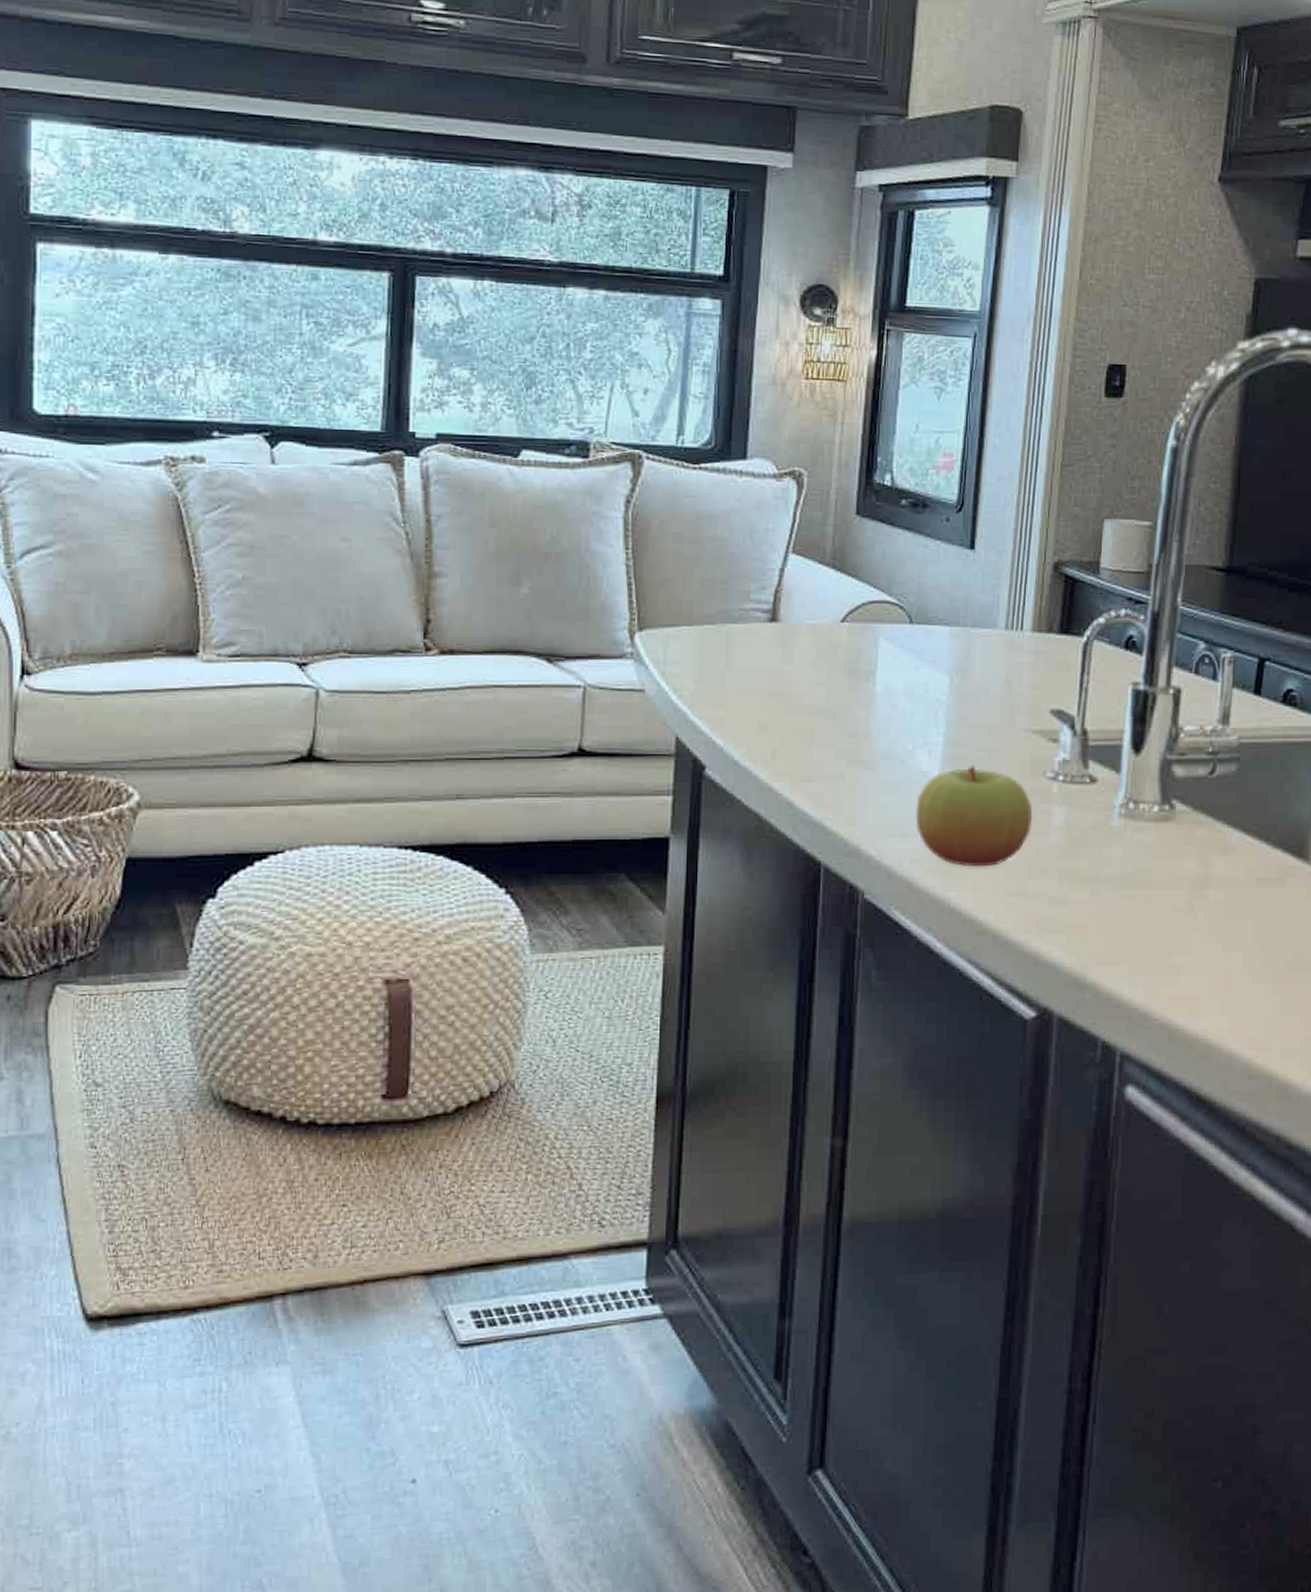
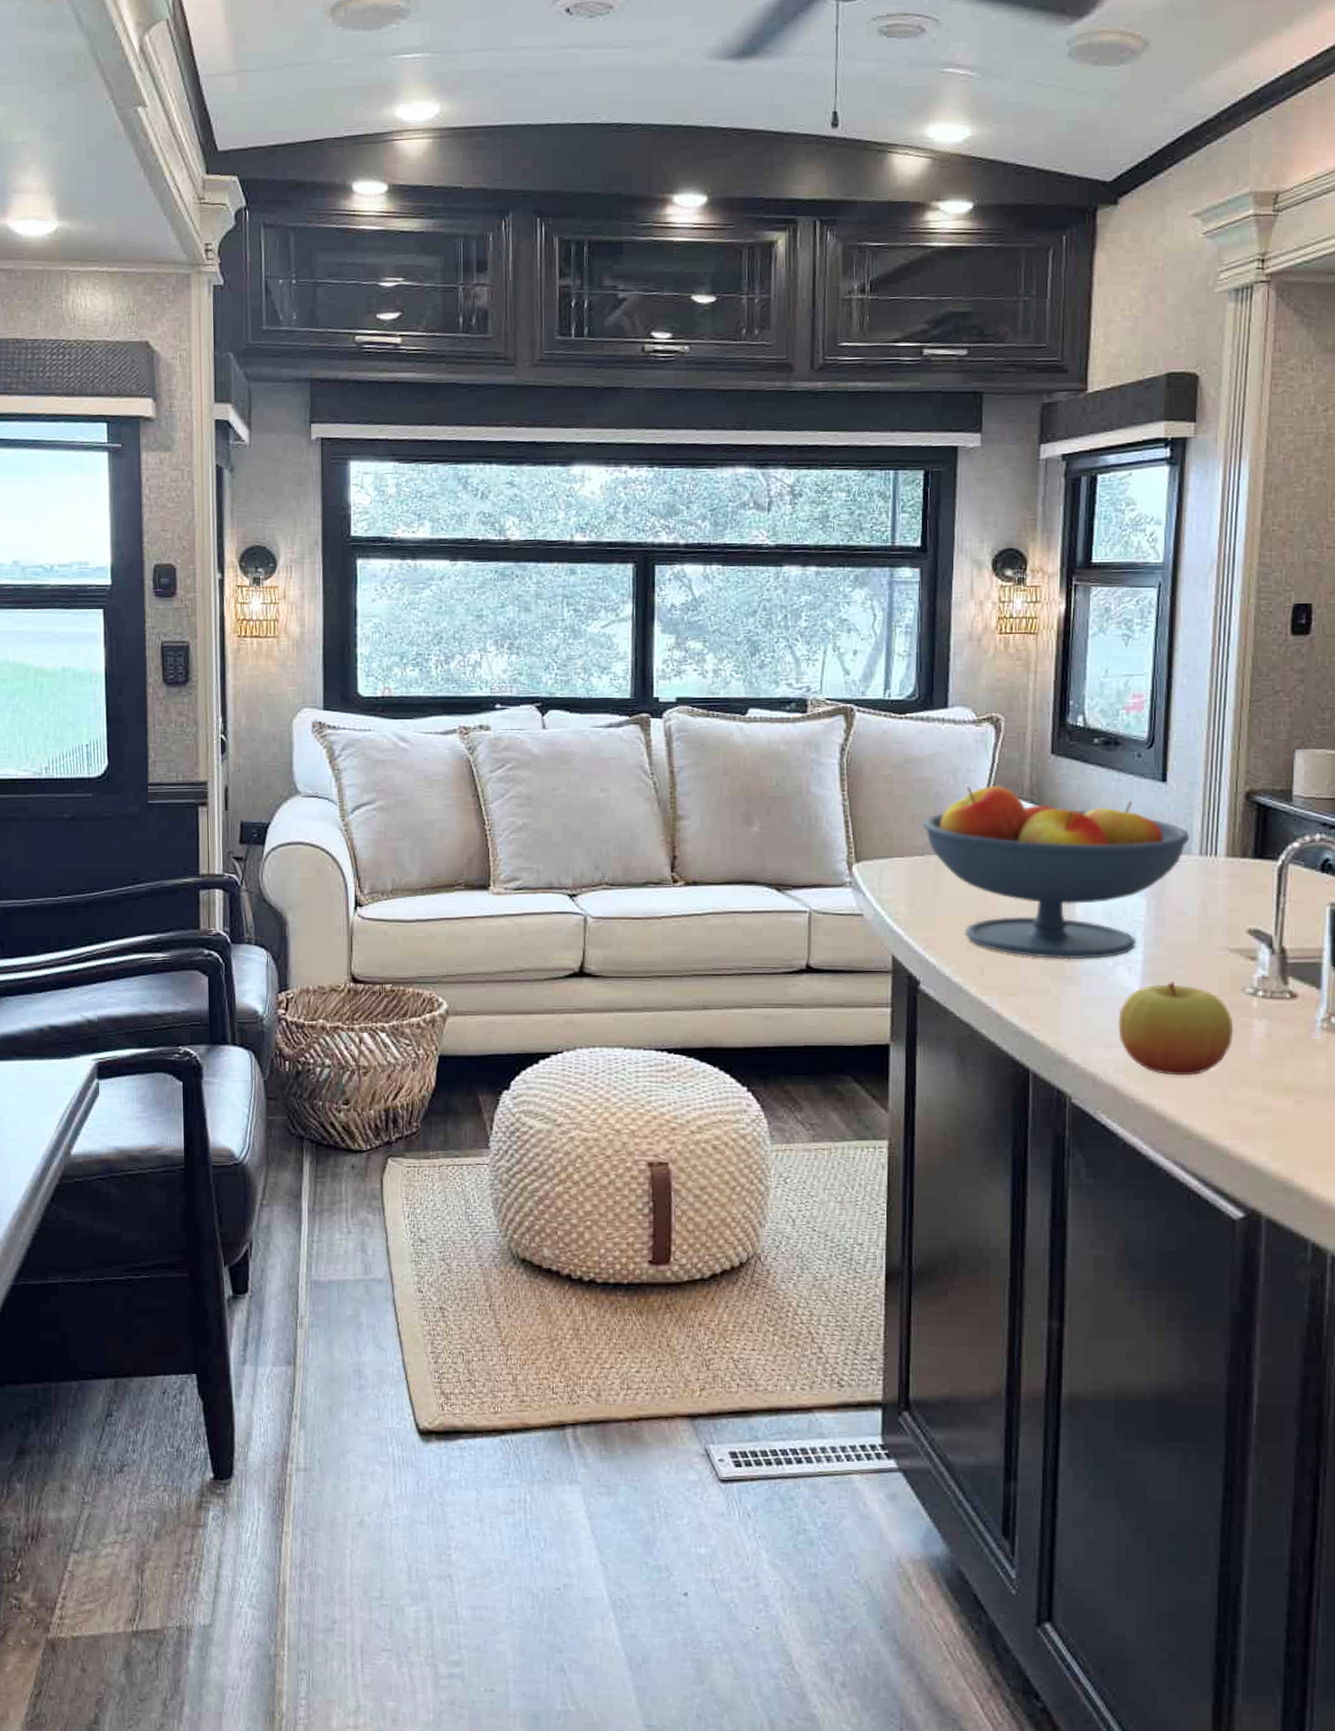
fruit bowl: none [715,547,996,742] -> present [923,785,1189,960]

